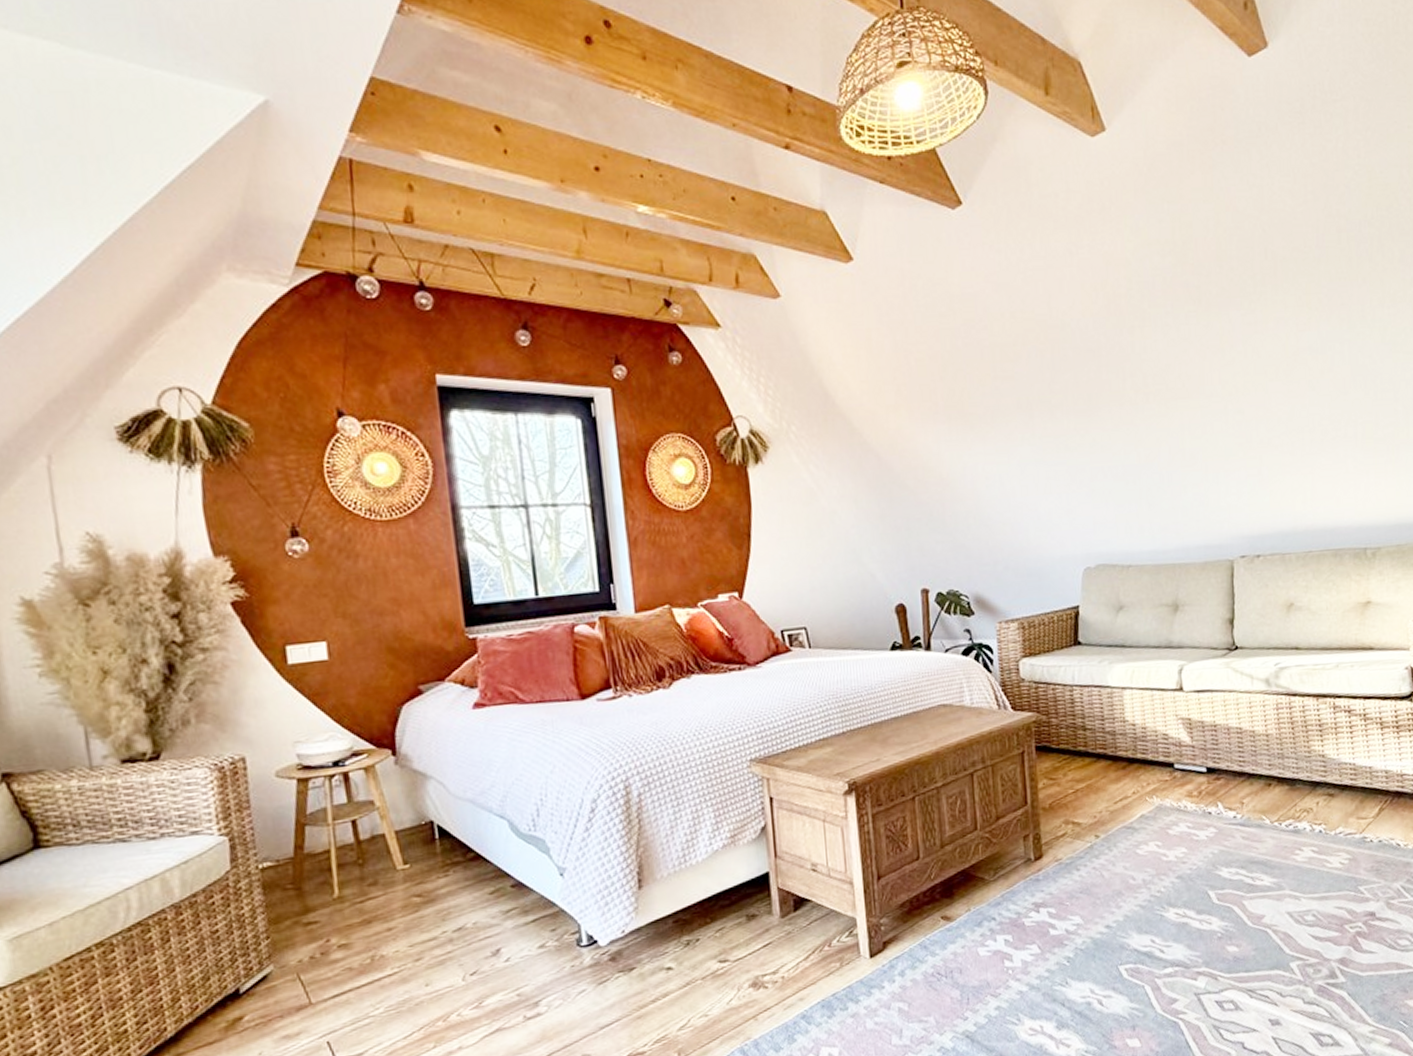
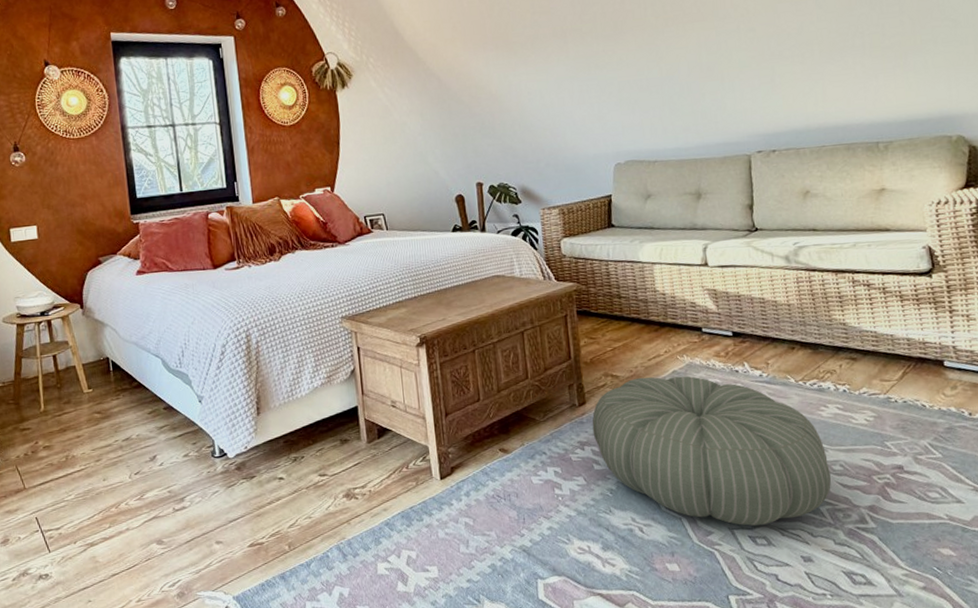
pouf: none [1049,820,1303,990] -> present [592,376,831,526]

